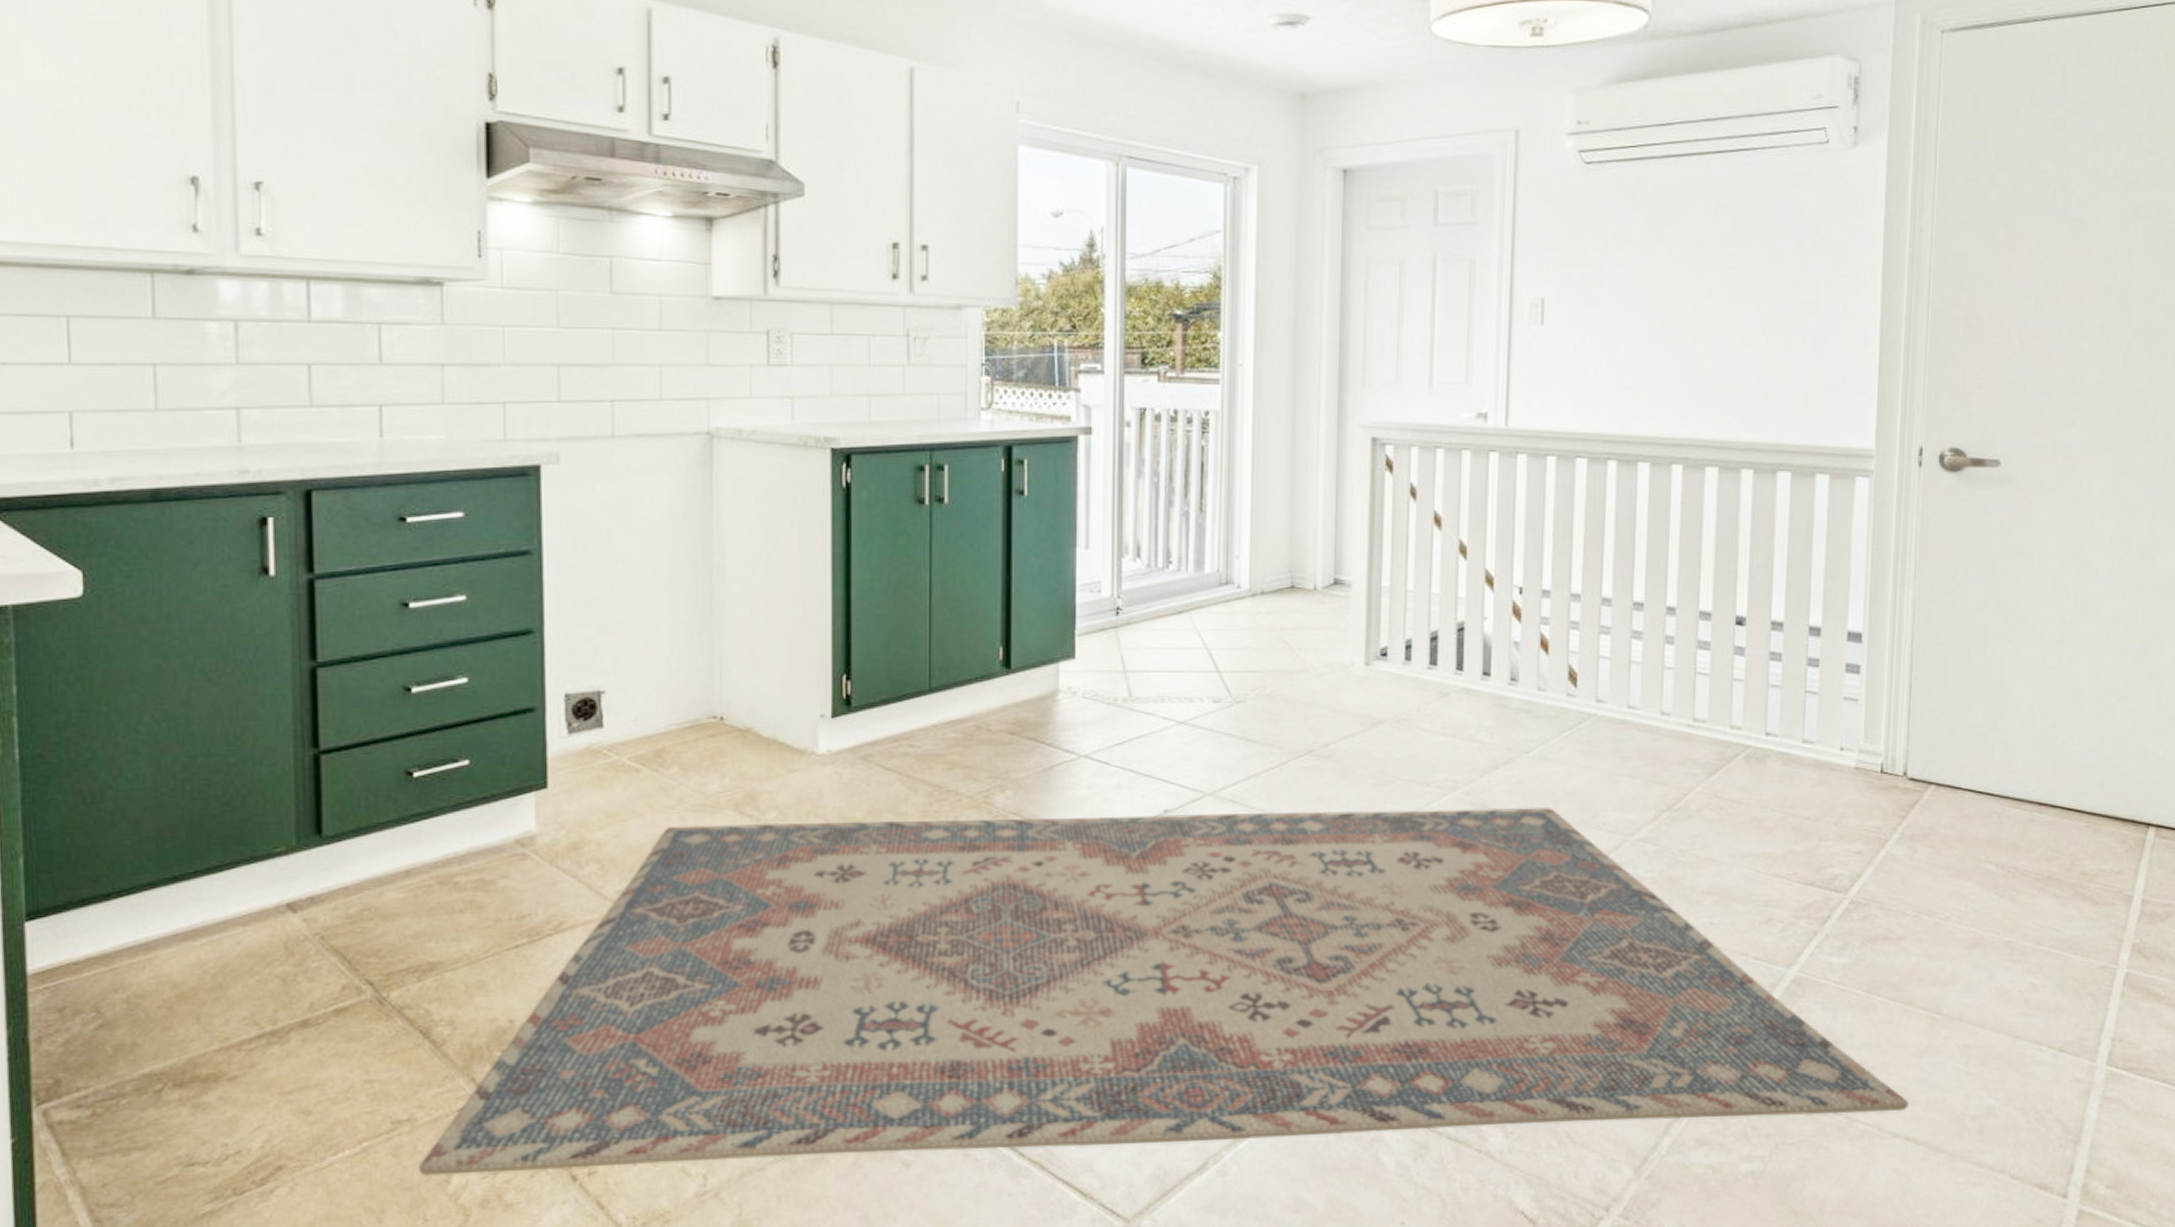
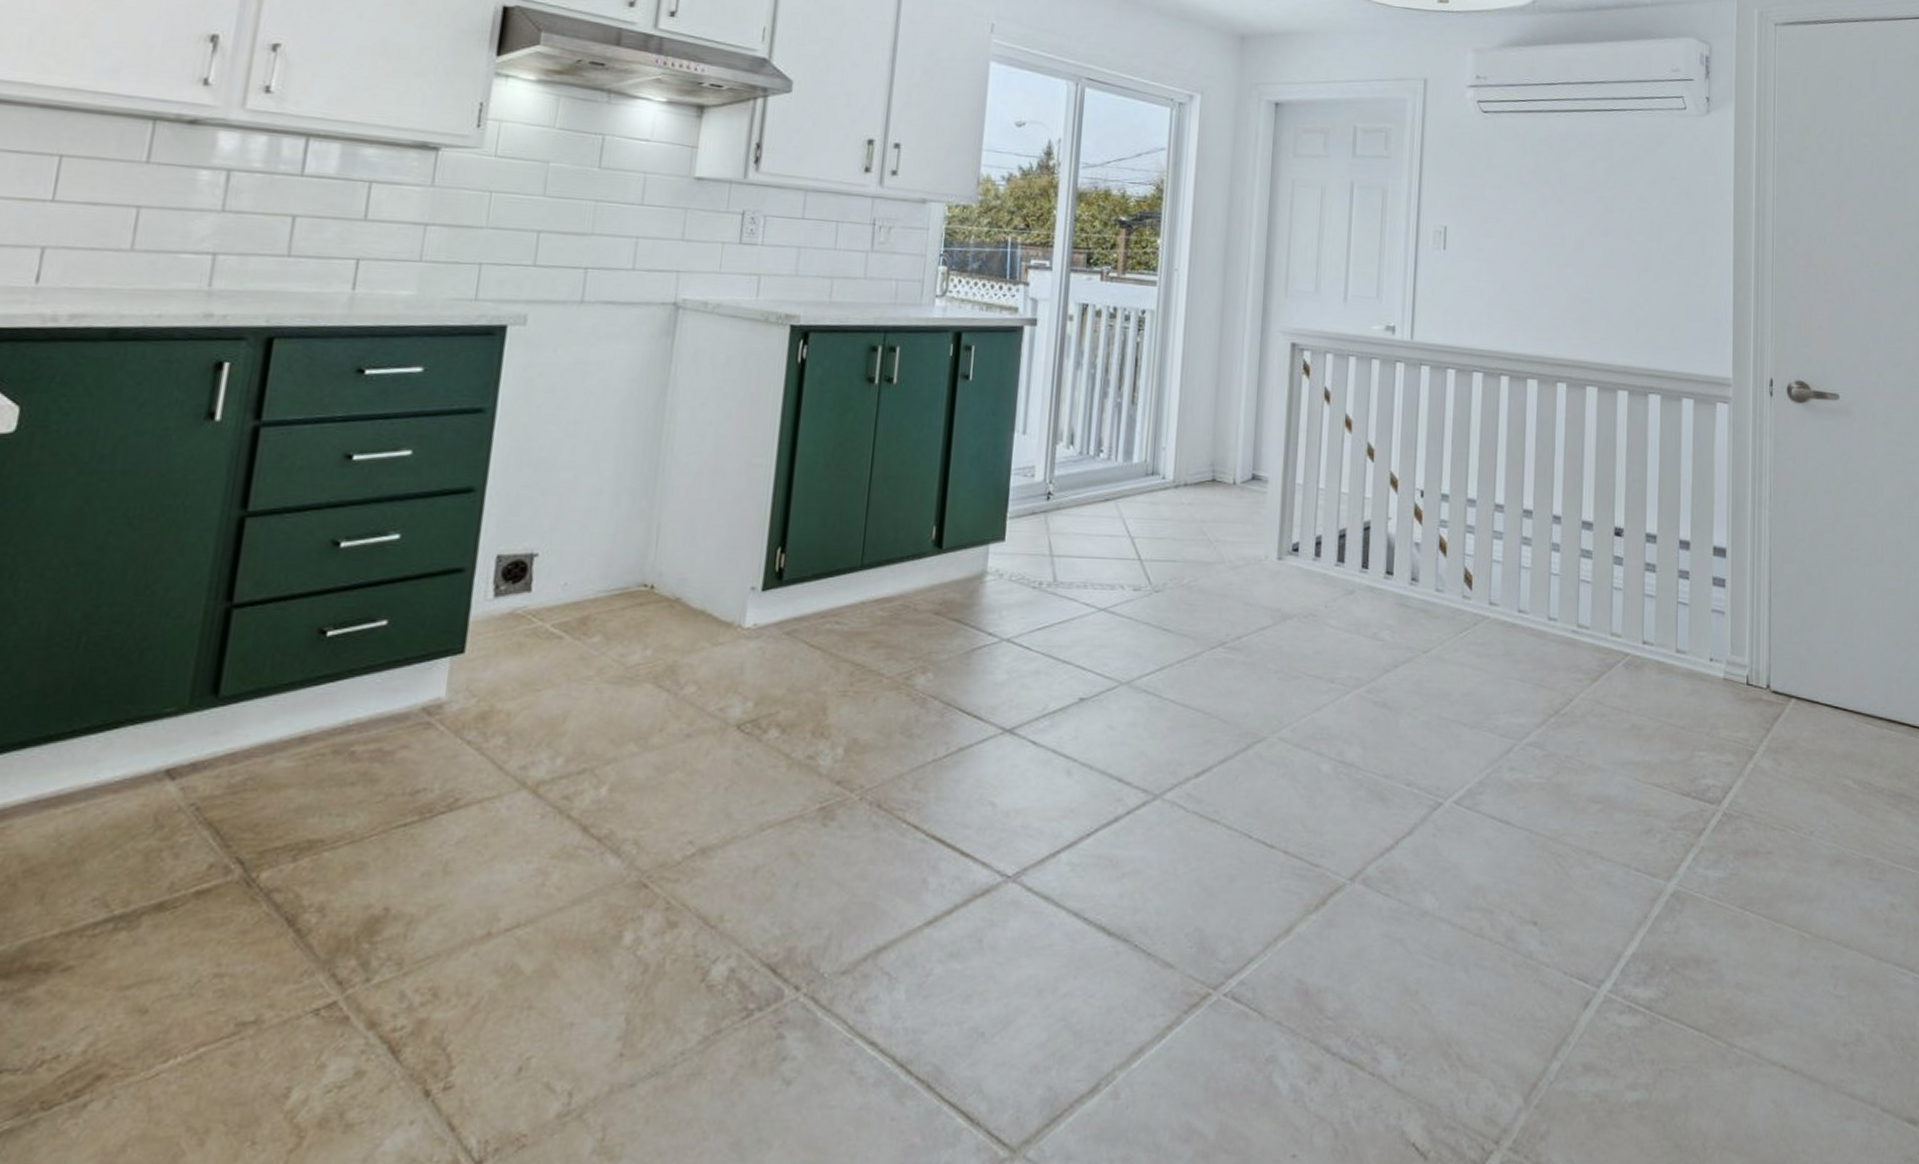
rug: present [418,806,1909,1176] -> none [255,698,1783,1089]

